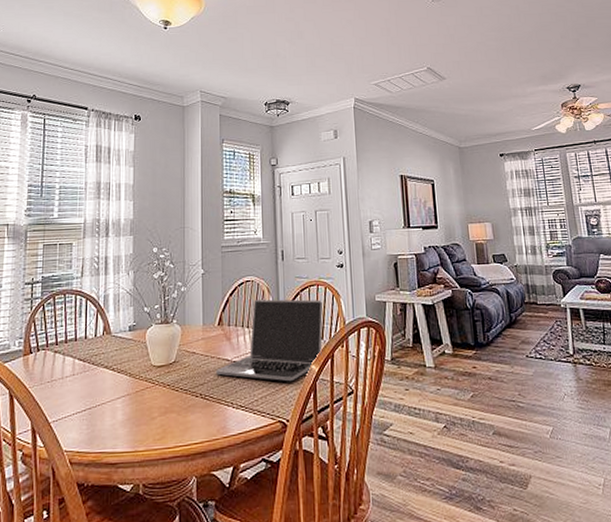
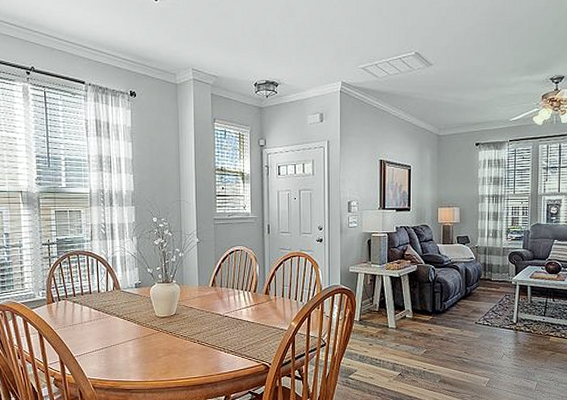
laptop: present [216,299,324,382] -> none [210,266,303,334]

